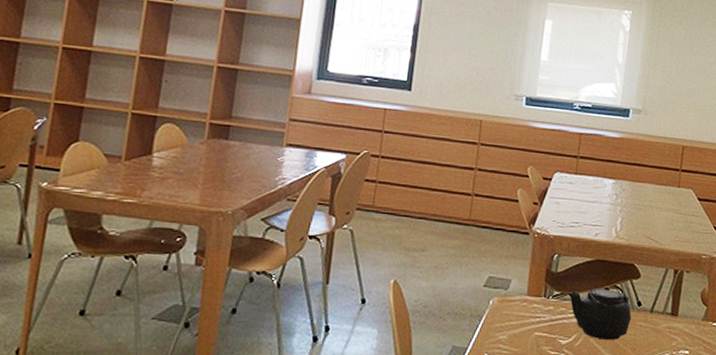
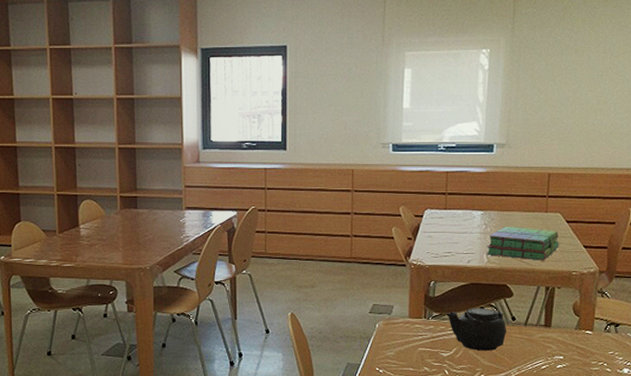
stack of books: none [614,198,690,240] -> present [486,225,559,261]

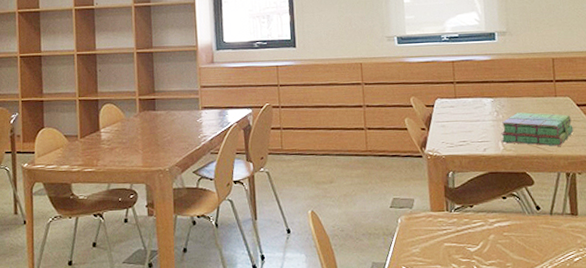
teapot: present [446,308,507,351] -> none [468,198,533,244]

